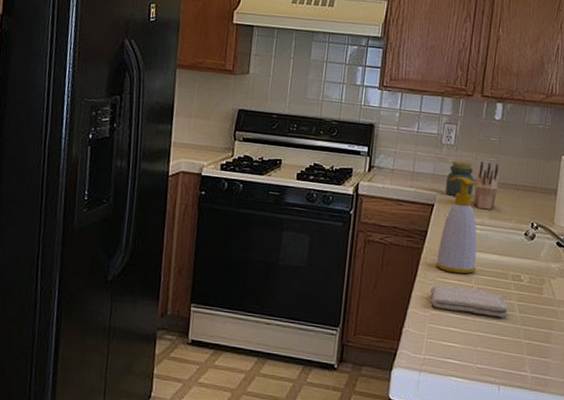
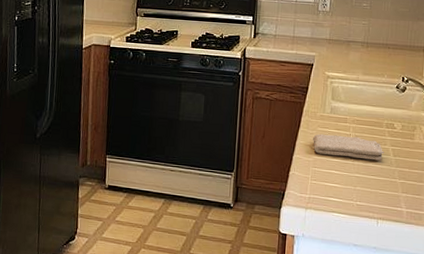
soap bottle: present [436,176,477,274] -> none [317,38,353,124]
jar: present [445,160,474,196] -> none [323,25,349,56]
knife block: present [472,161,500,210] -> none [348,24,371,67]

